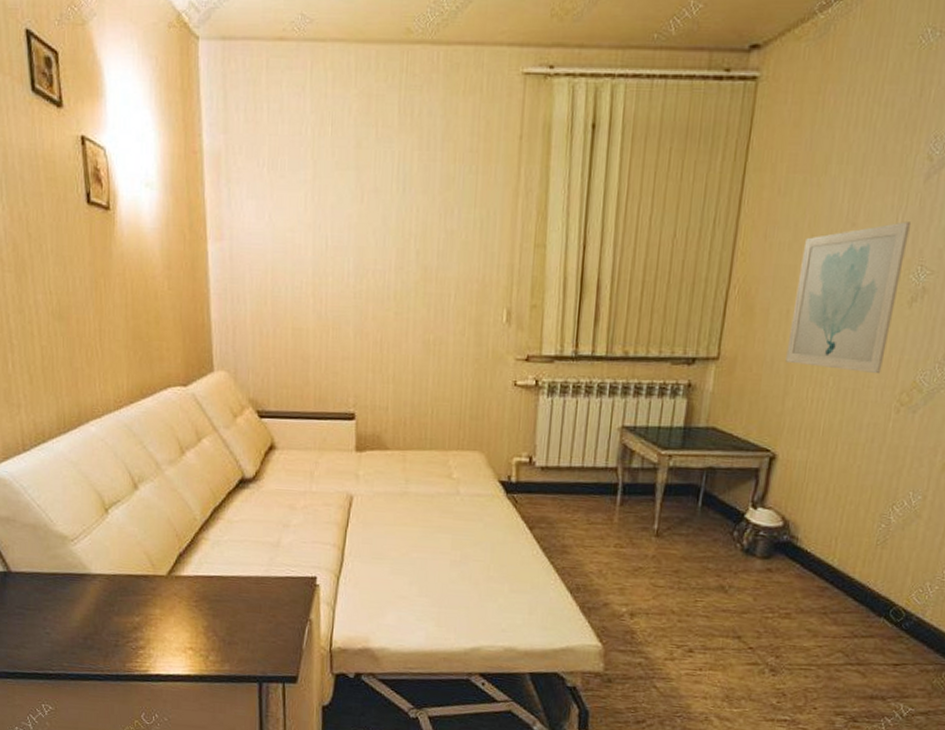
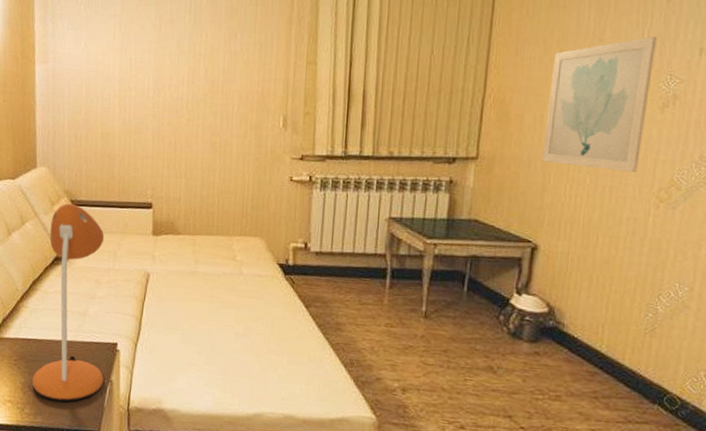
desk lamp: none [217,415,301,646] -> present [32,203,105,402]

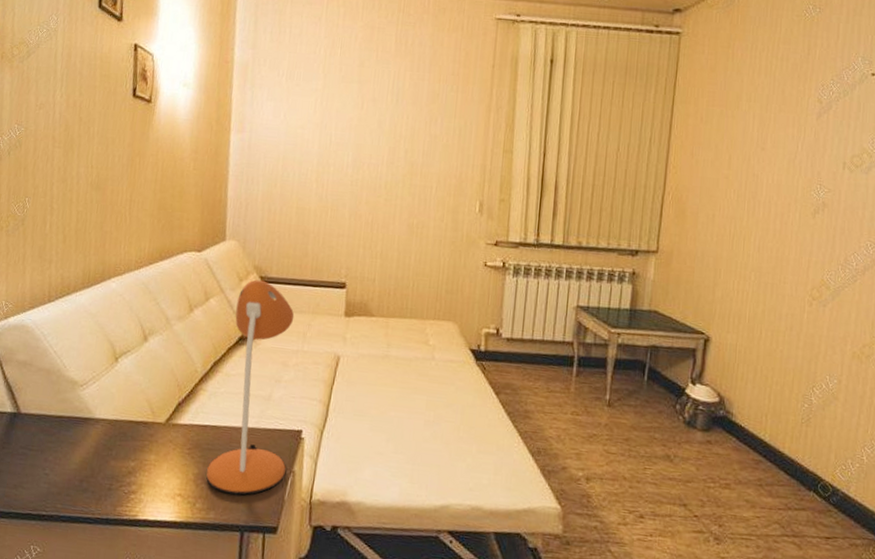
wall art: present [542,37,656,173] -> none [714,149,808,272]

